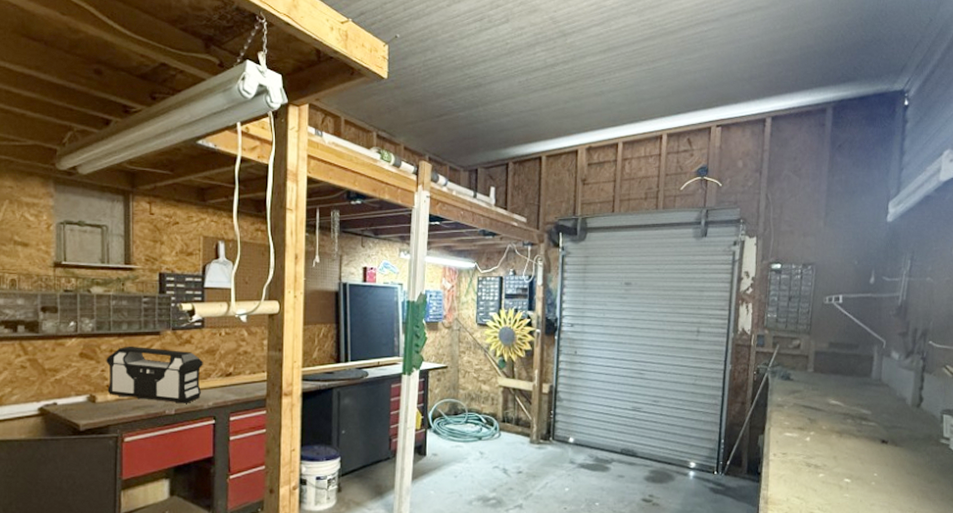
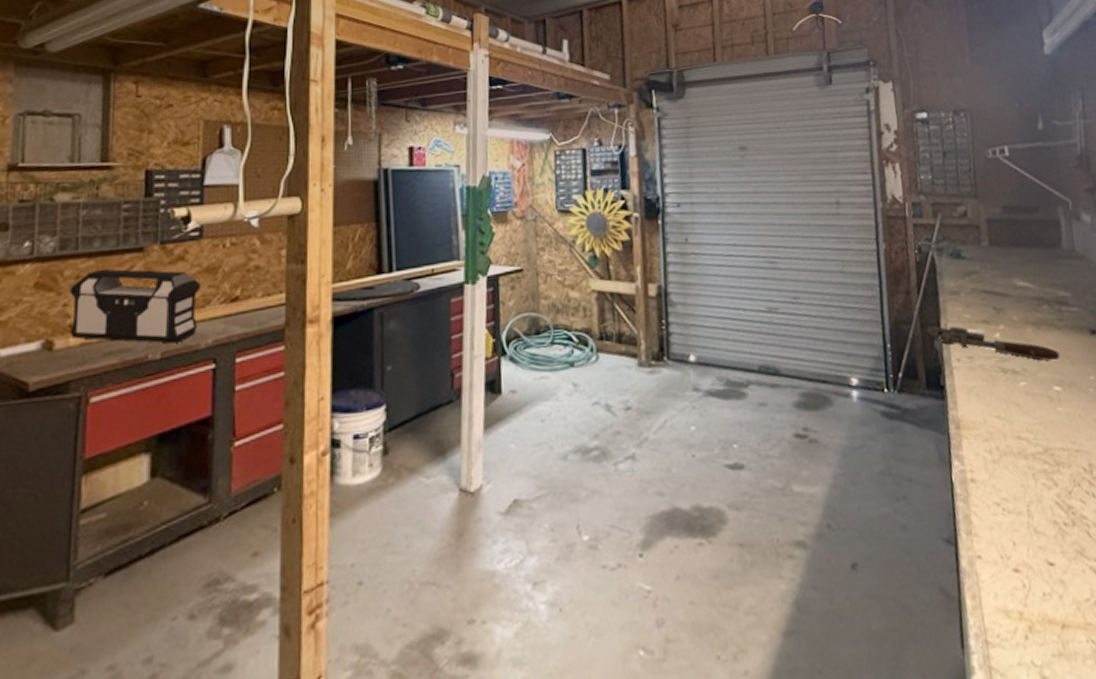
wrench: none [753,429,854,461] -> present [926,326,1060,361]

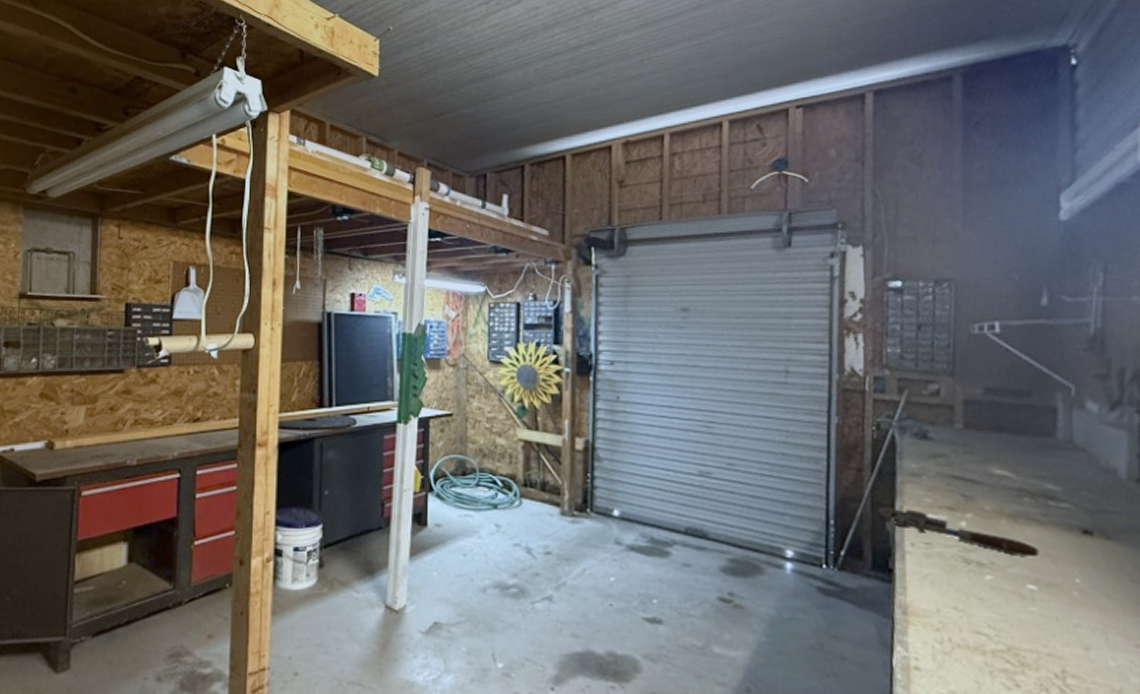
toolbox: present [69,268,201,344] -> none [66,385,169,453]

